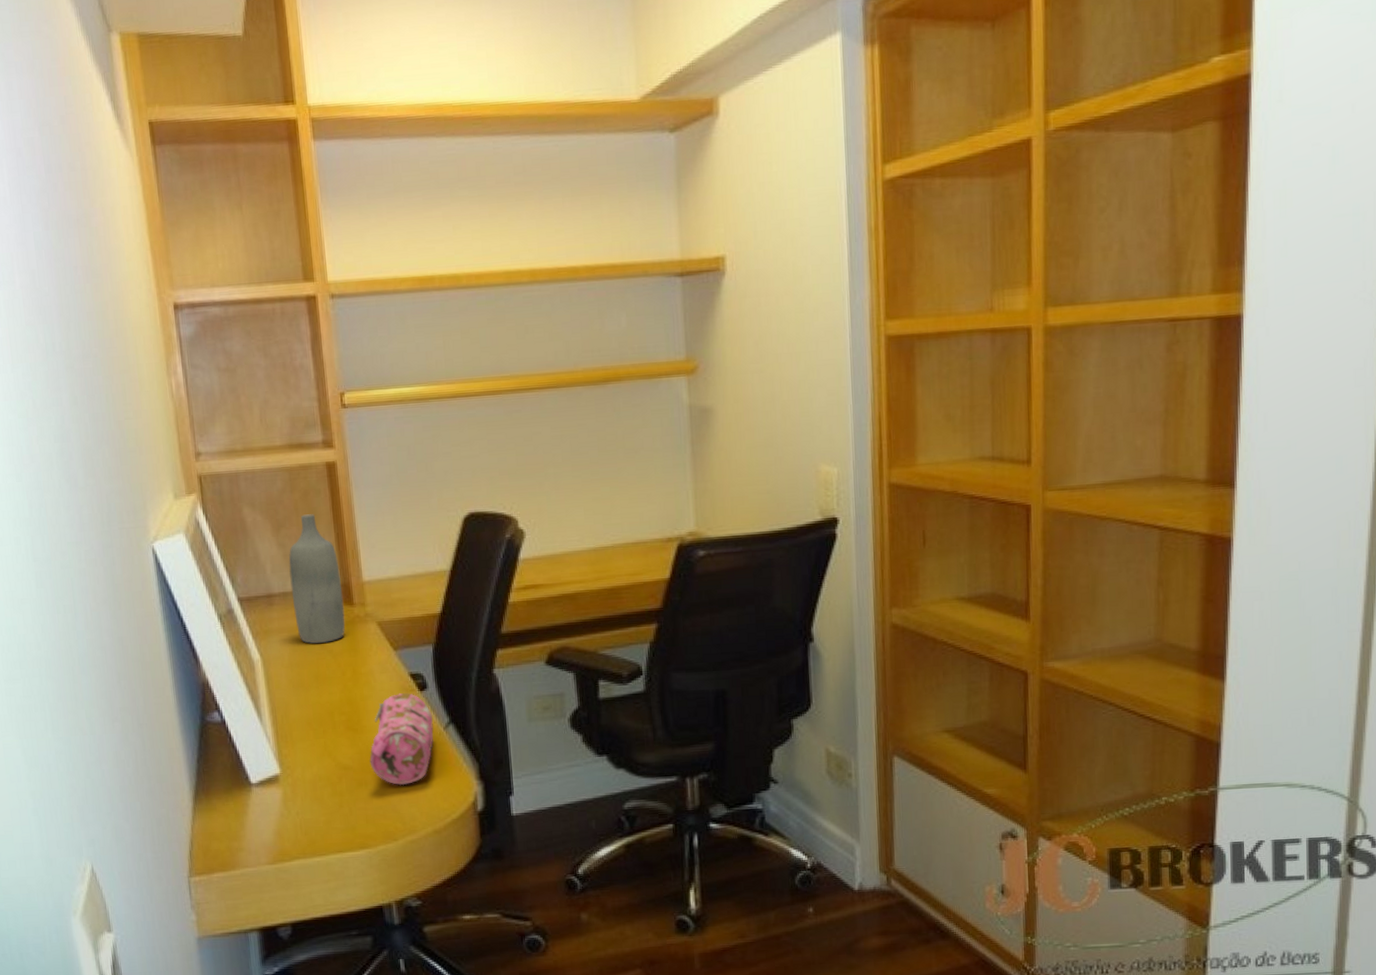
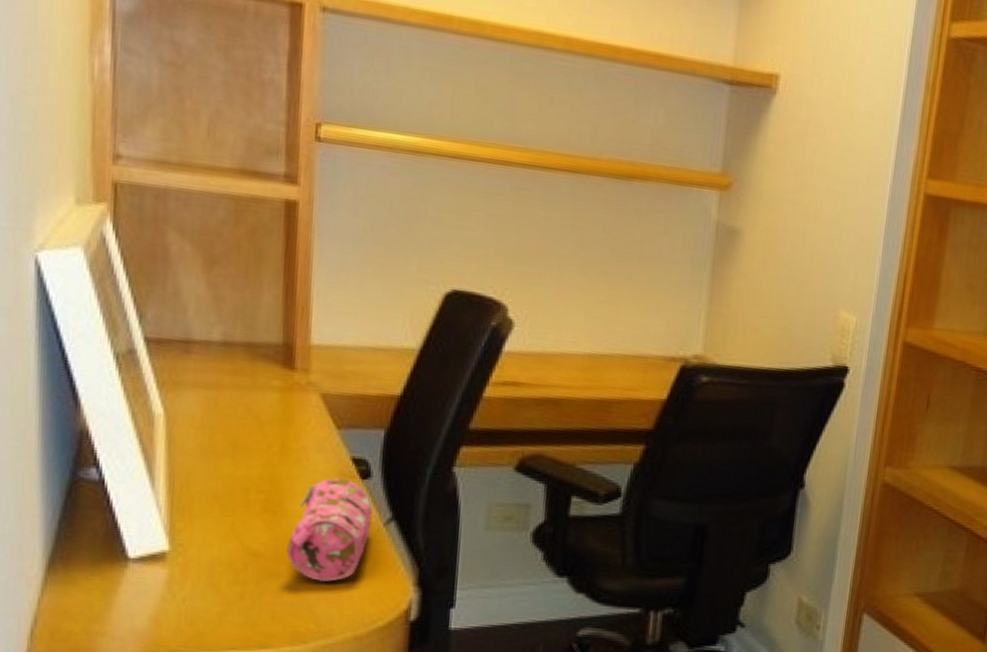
bottle: present [289,514,345,644] -> none [216,254,283,408]

